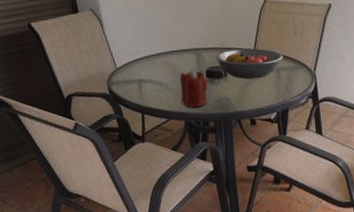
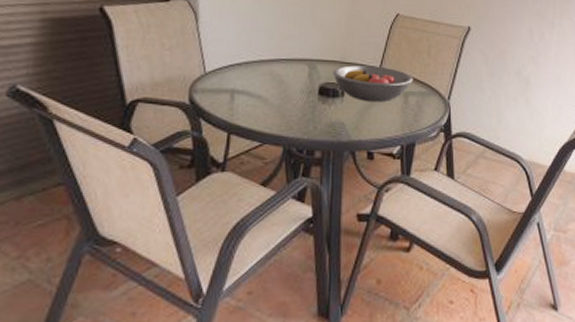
candle: present [179,69,208,108] -> none [282,83,319,130]

